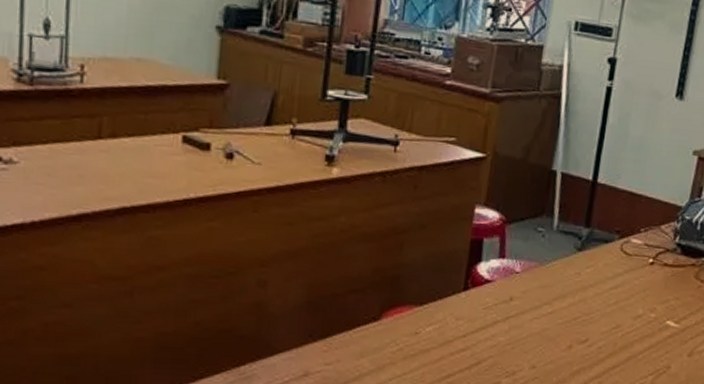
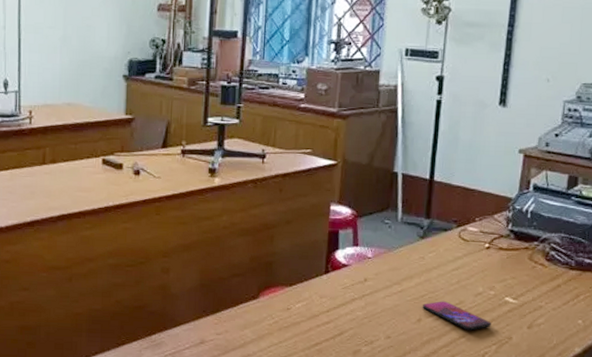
smartphone: none [575,324,649,359] -> present [423,301,491,331]

